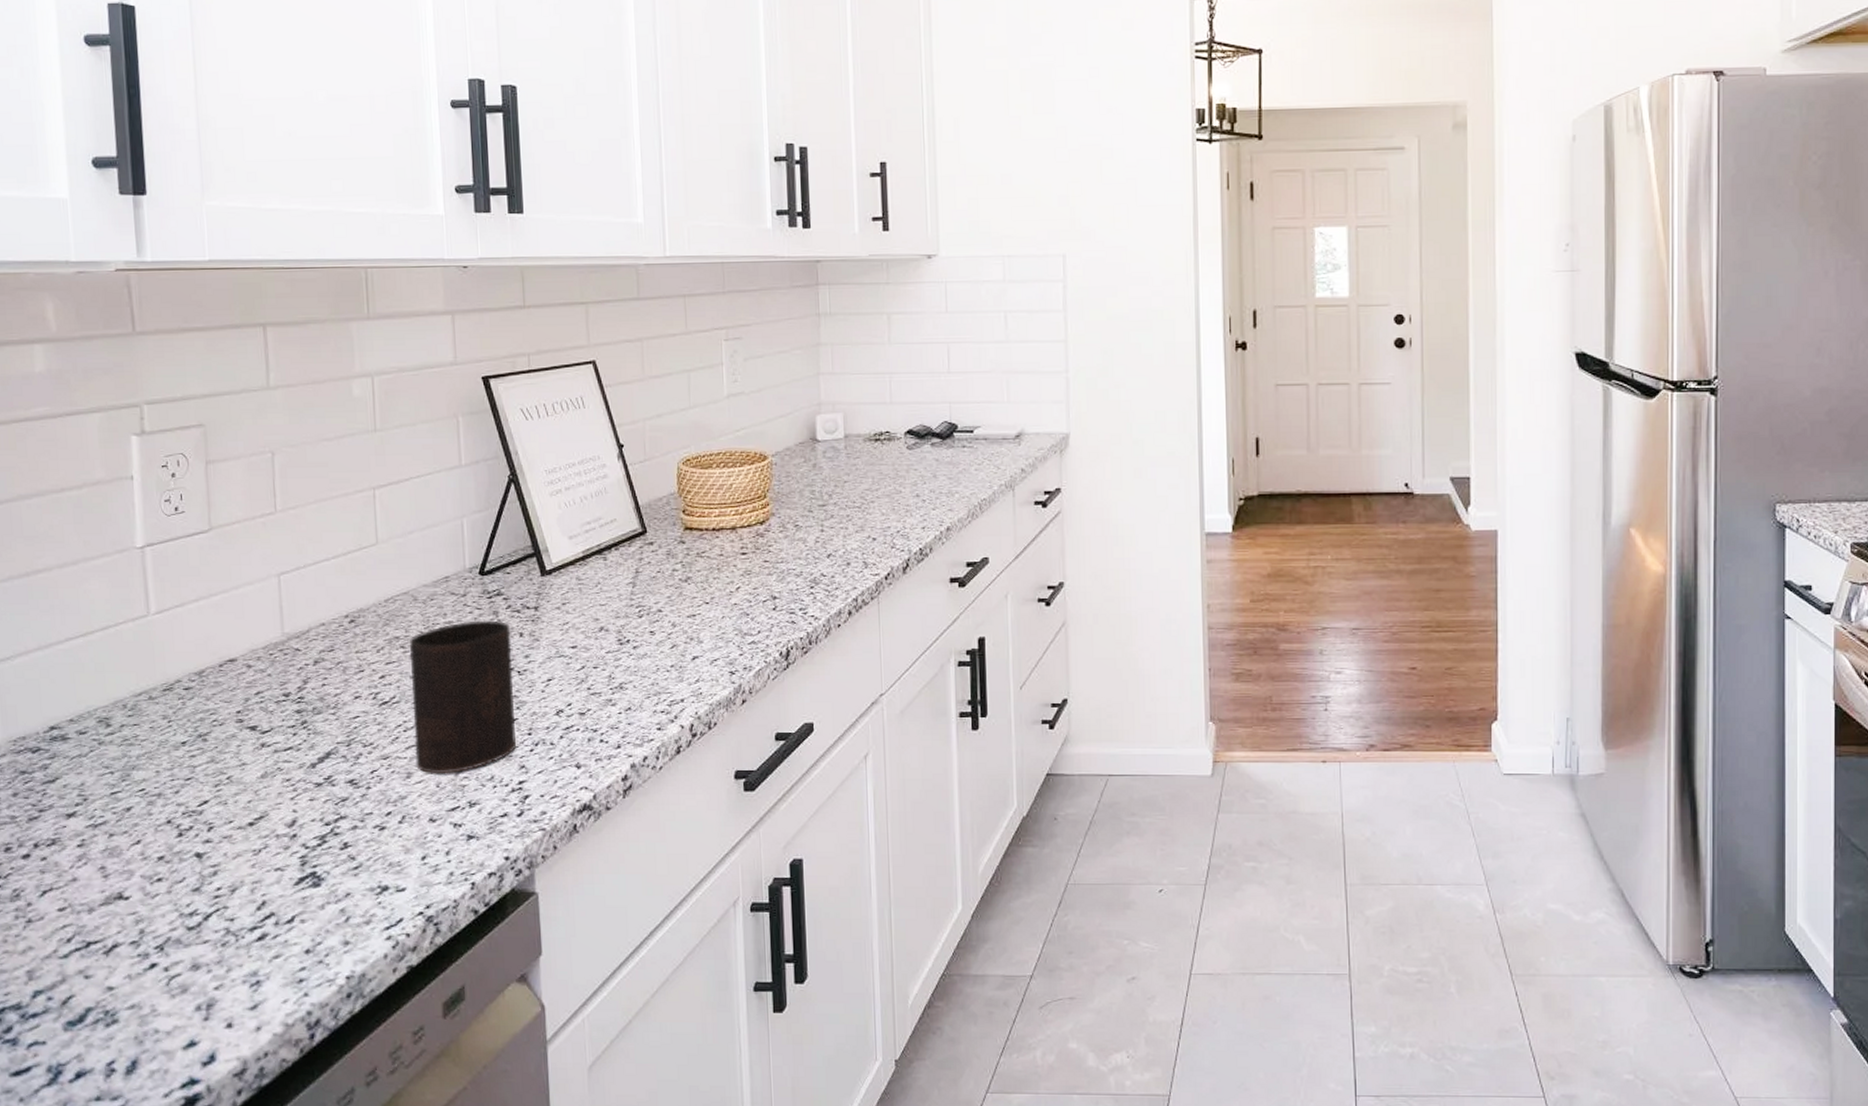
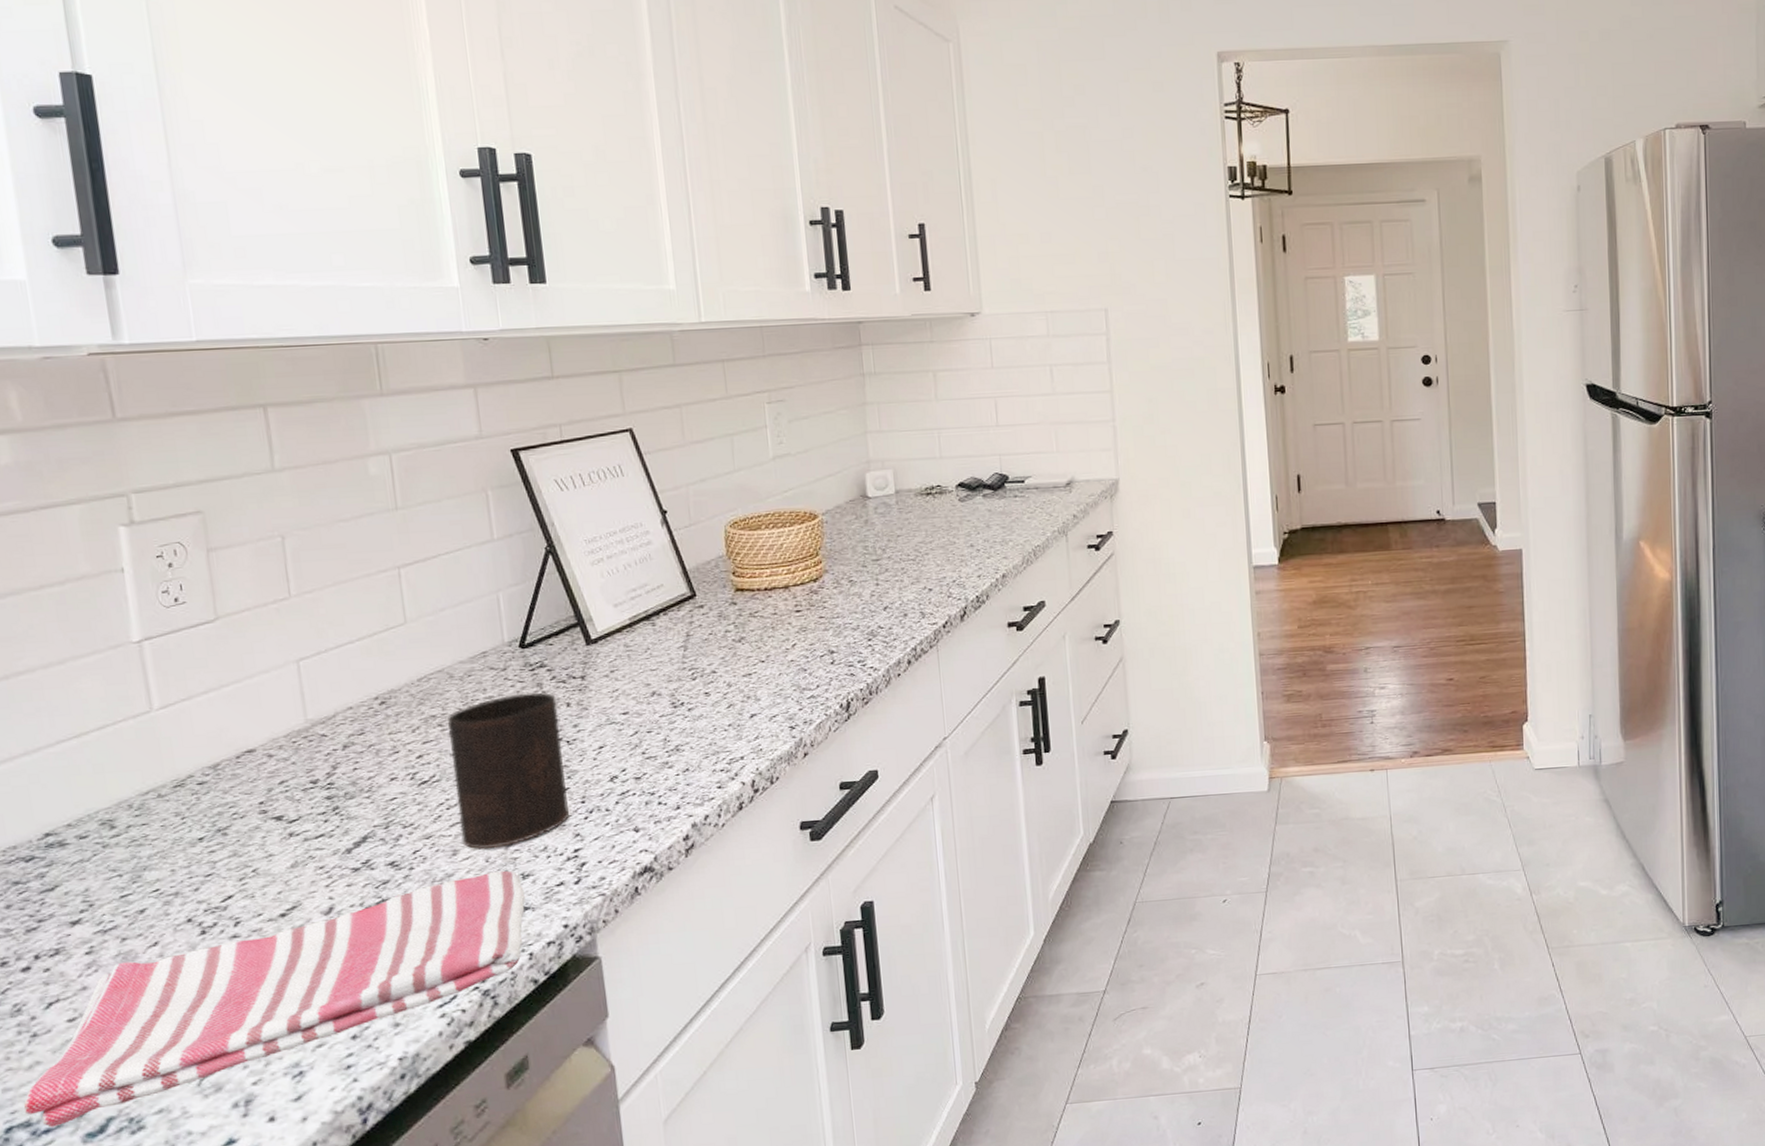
dish towel: none [15,797,471,1012] -> present [23,870,526,1128]

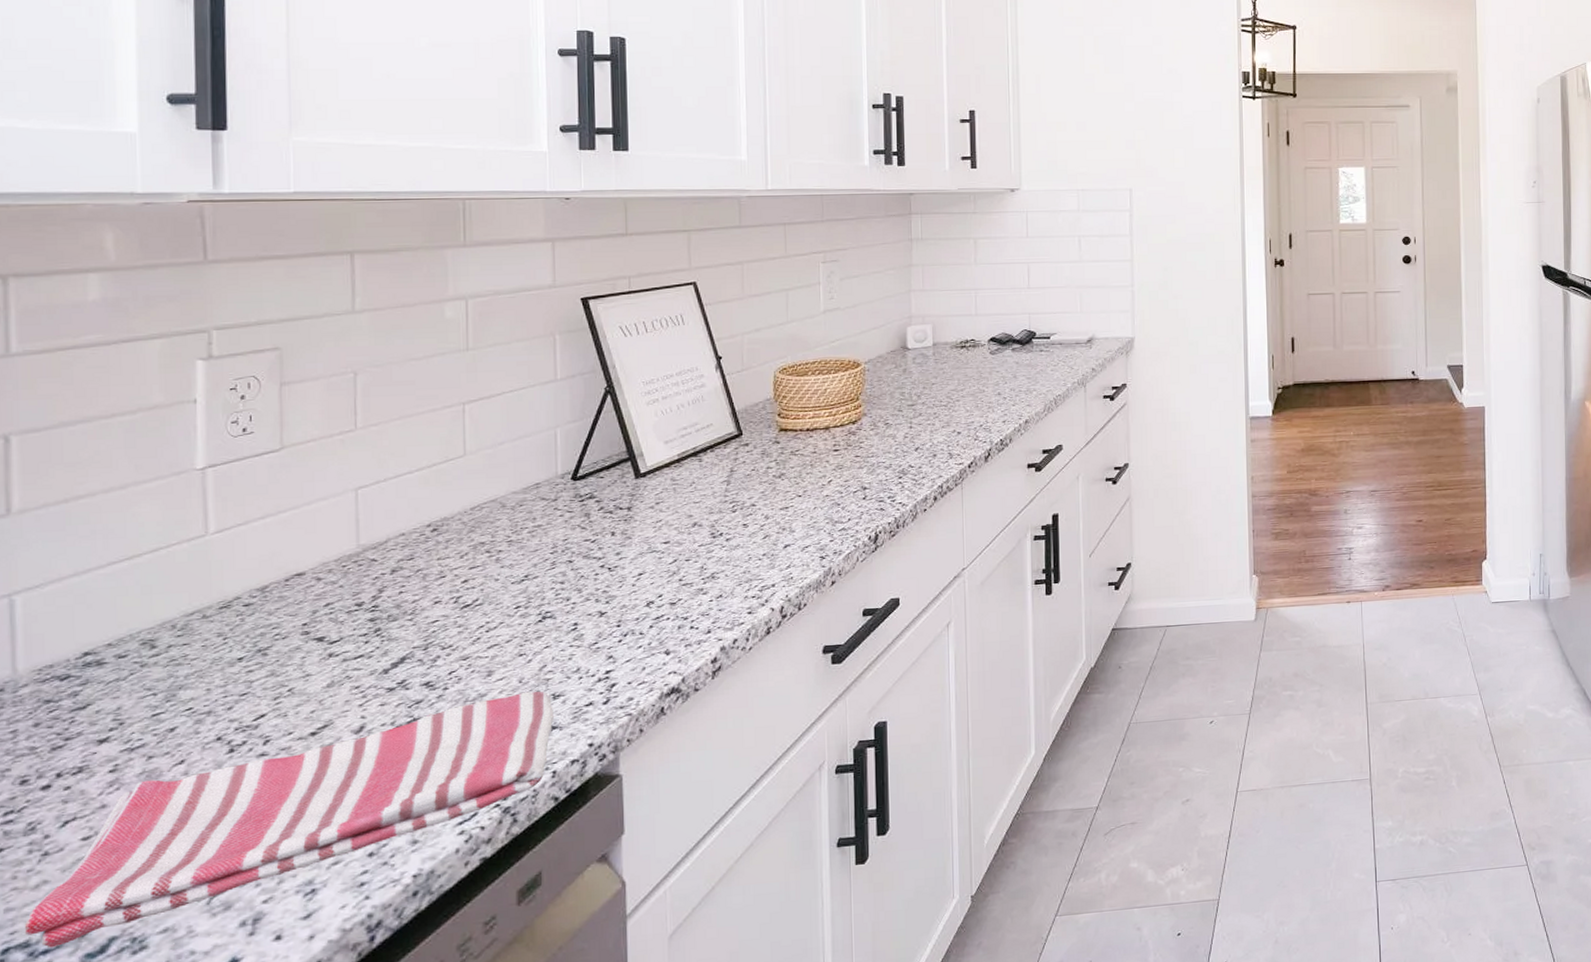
cup: present [447,692,569,850] -> none [496,521,604,671]

